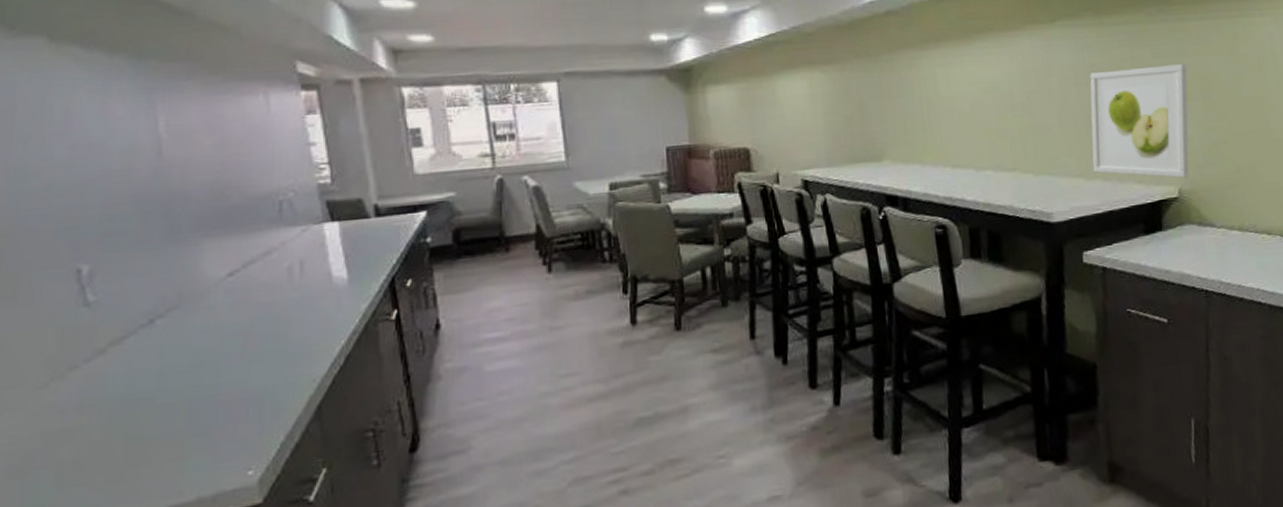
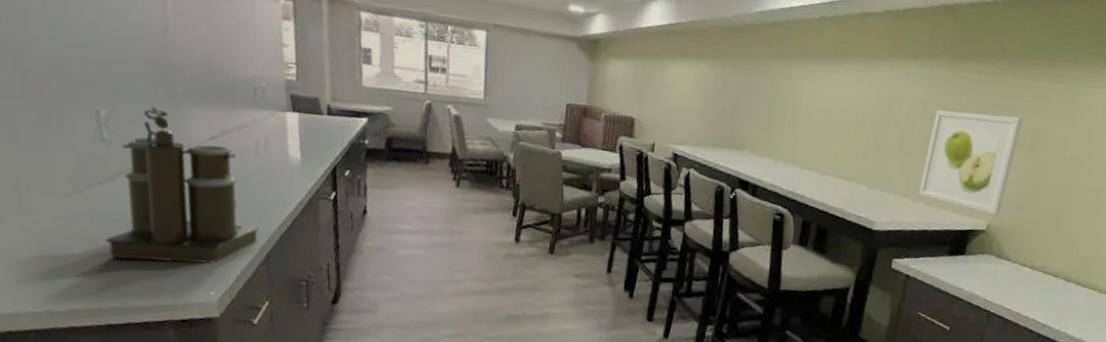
coffee maker: none [100,250,303,455] -> present [106,107,259,264]

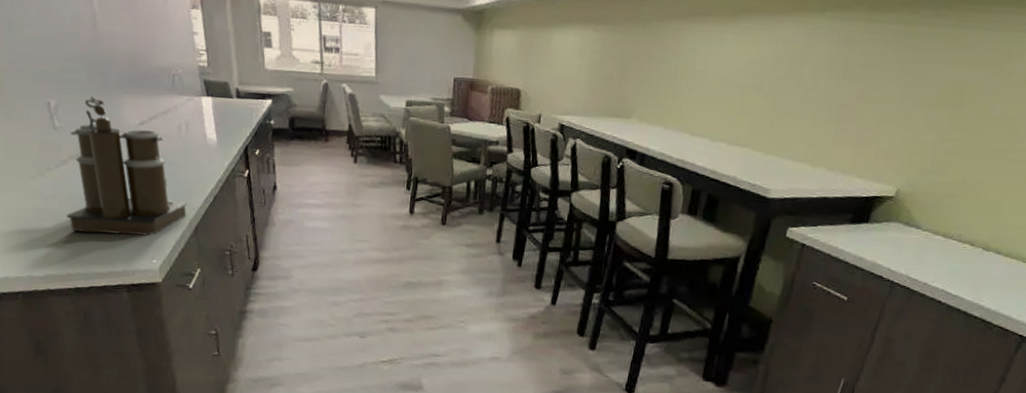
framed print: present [919,110,1023,216] -> none [820,67,946,181]

